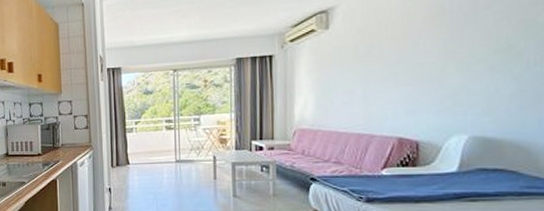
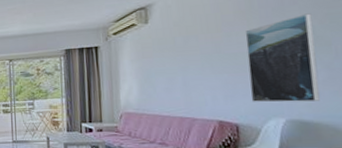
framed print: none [433,19,507,118] -> present [245,13,320,103]

